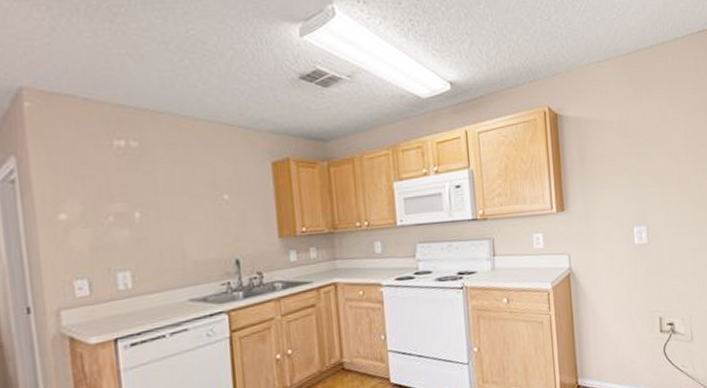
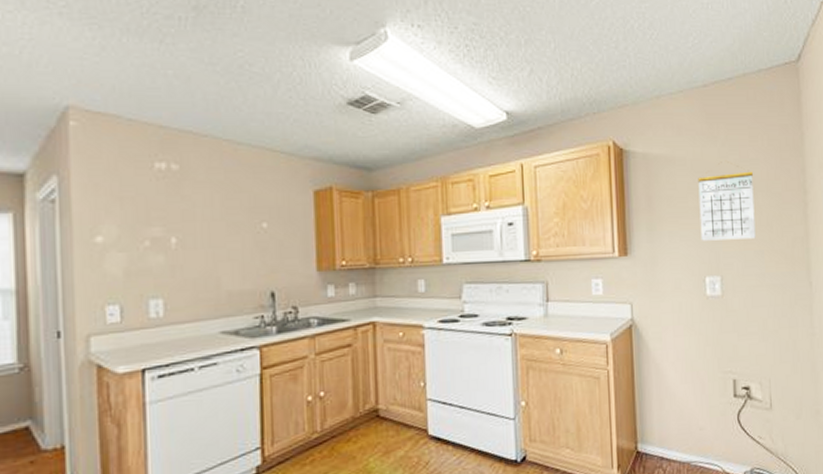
calendar: none [625,122,676,195] -> present [698,161,756,241]

